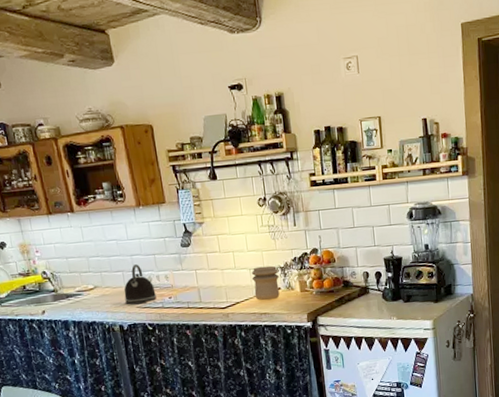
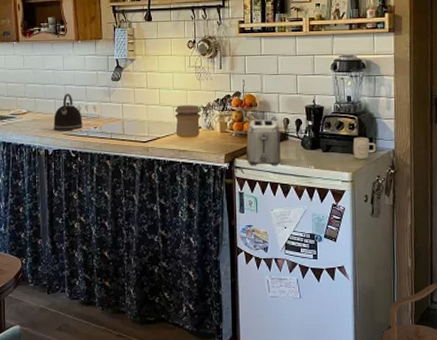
toaster: none [327,274,364,323] -> present [245,119,282,166]
mug: none [432,284,455,307] -> present [353,137,375,159]

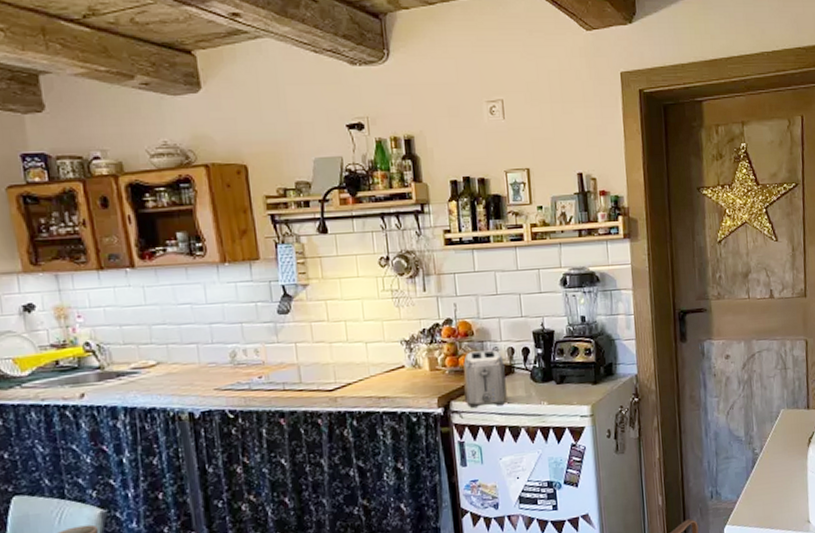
kettle: present [53,94,84,131] -> none [197,335,243,386]
jar: present [174,105,202,138] -> none [367,338,404,382]
mug: present [353,137,375,159] -> none [590,363,616,389]

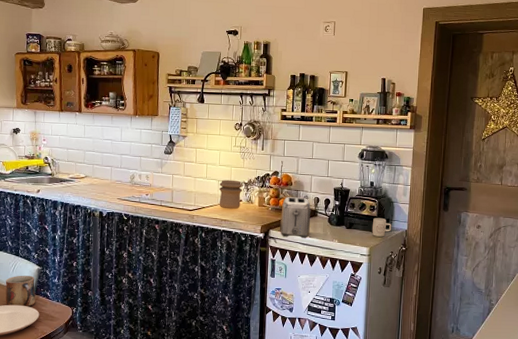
jar: none [367,338,404,382] -> present [219,179,243,210]
mug: none [590,363,616,389] -> present [372,217,391,237]

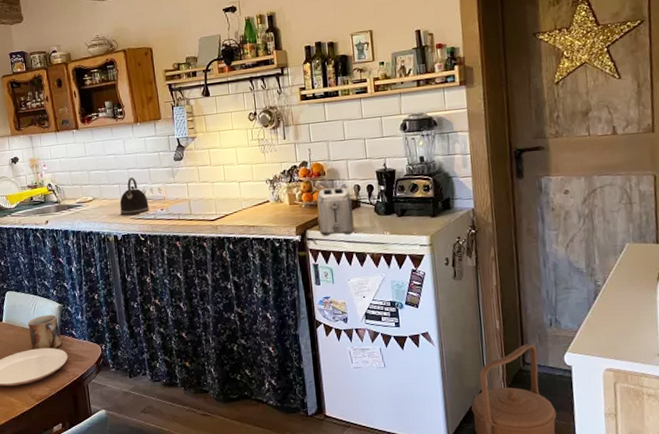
kettle: none [109,163,137,196] -> present [119,177,150,216]
jar: present [219,179,243,210] -> none [240,178,268,214]
mug: present [372,217,391,237] -> none [429,198,454,222]

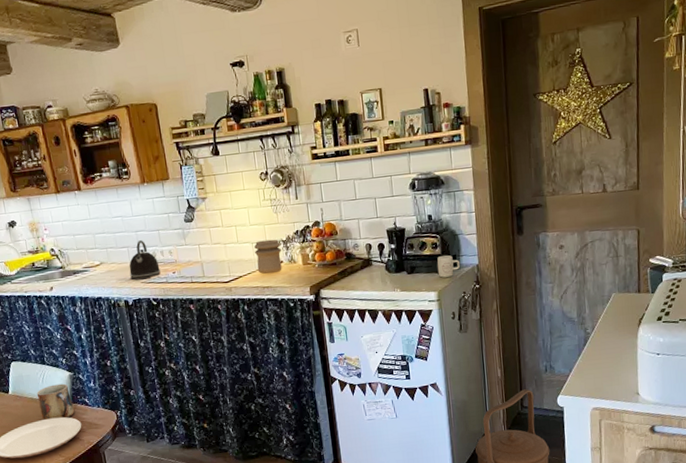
jar: none [240,178,268,214] -> present [253,239,282,275]
toaster: present [317,187,355,237] -> none [330,246,367,296]
mug: none [429,198,454,222] -> present [437,255,460,278]

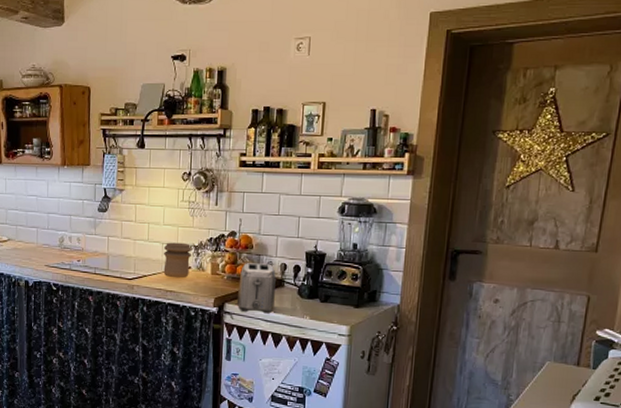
kettle: present [129,240,161,280] -> none [35,223,67,263]
toaster: none [330,246,367,296] -> present [236,263,276,314]
mug: present [437,255,460,278] -> none [353,288,379,313]

